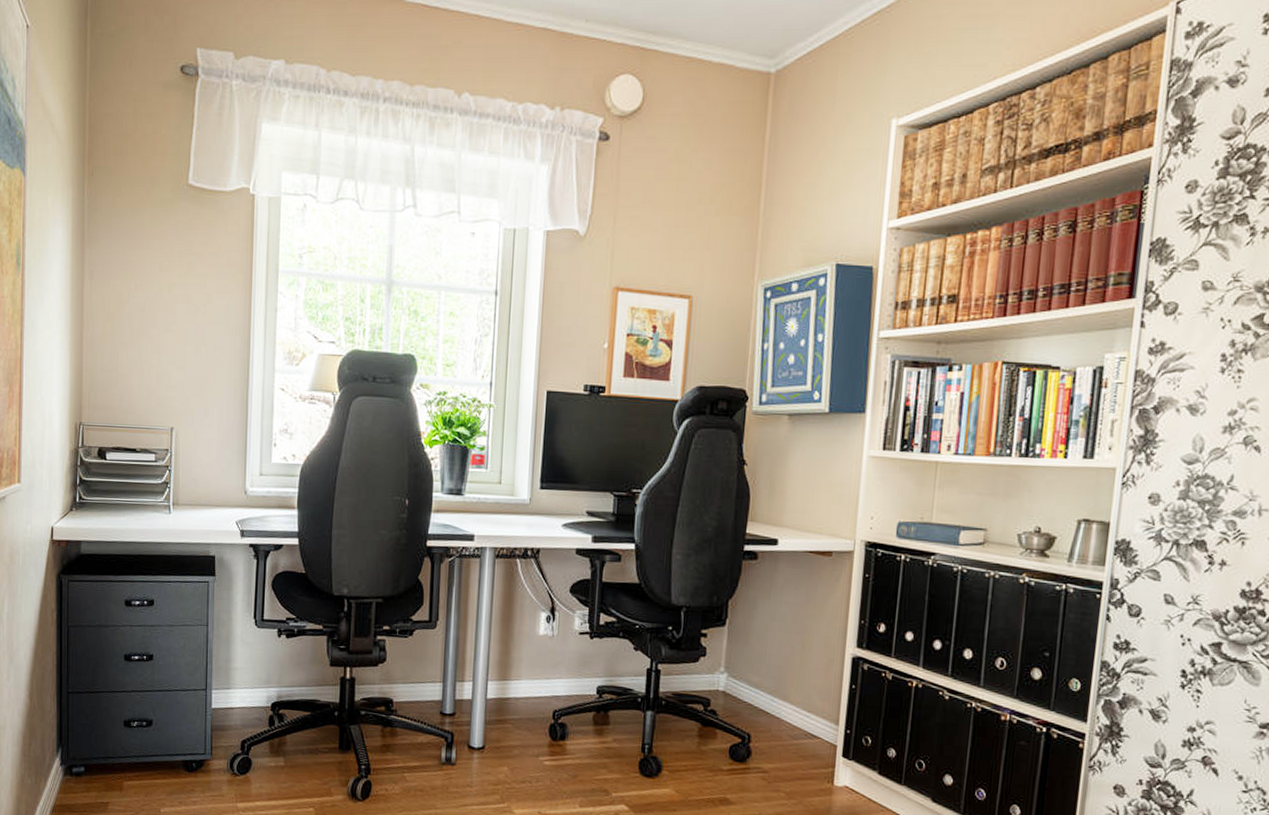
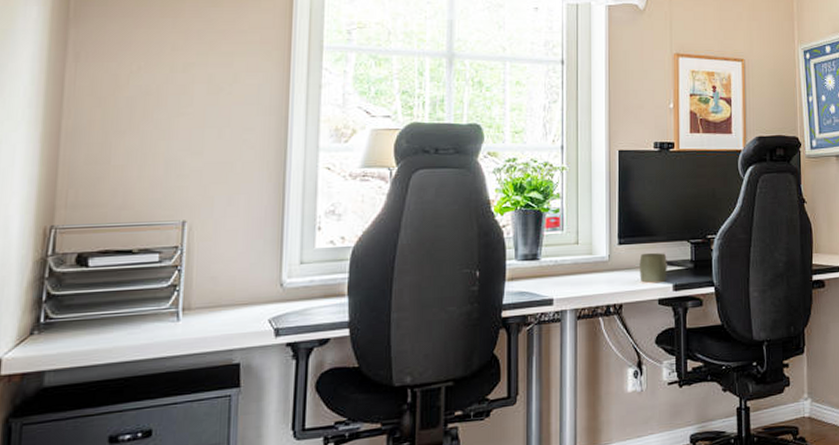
mug: none [559,501,588,533] -> present [639,253,667,284]

